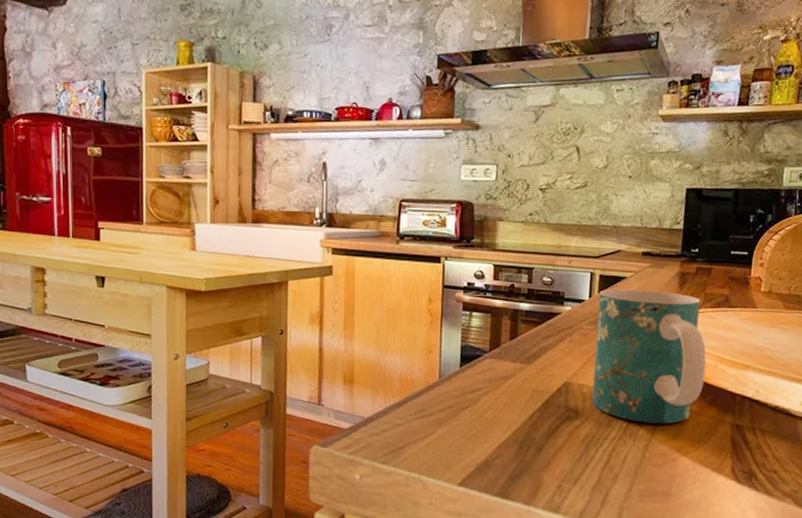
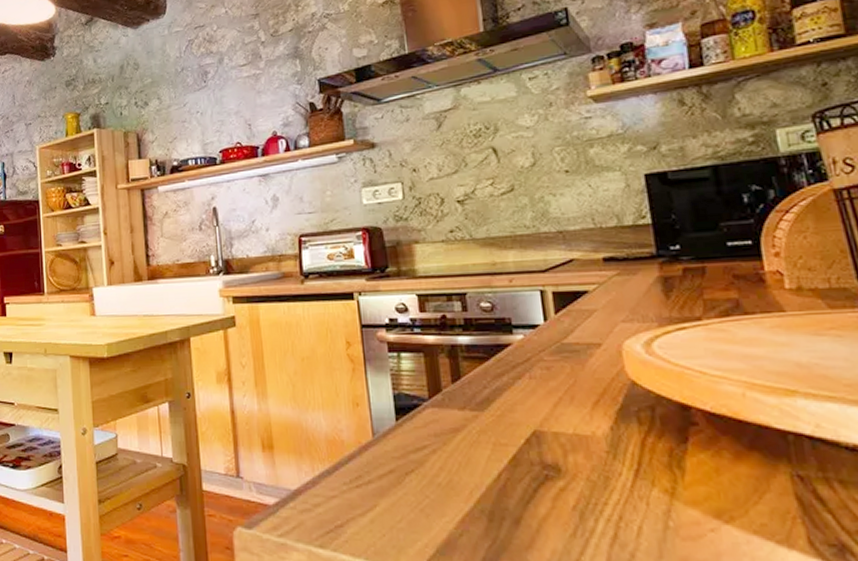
mug: present [591,289,707,424] -> none [556,303,733,480]

